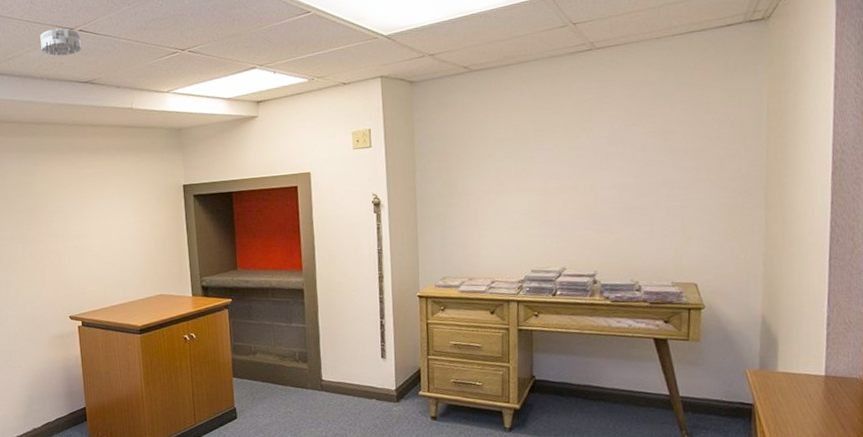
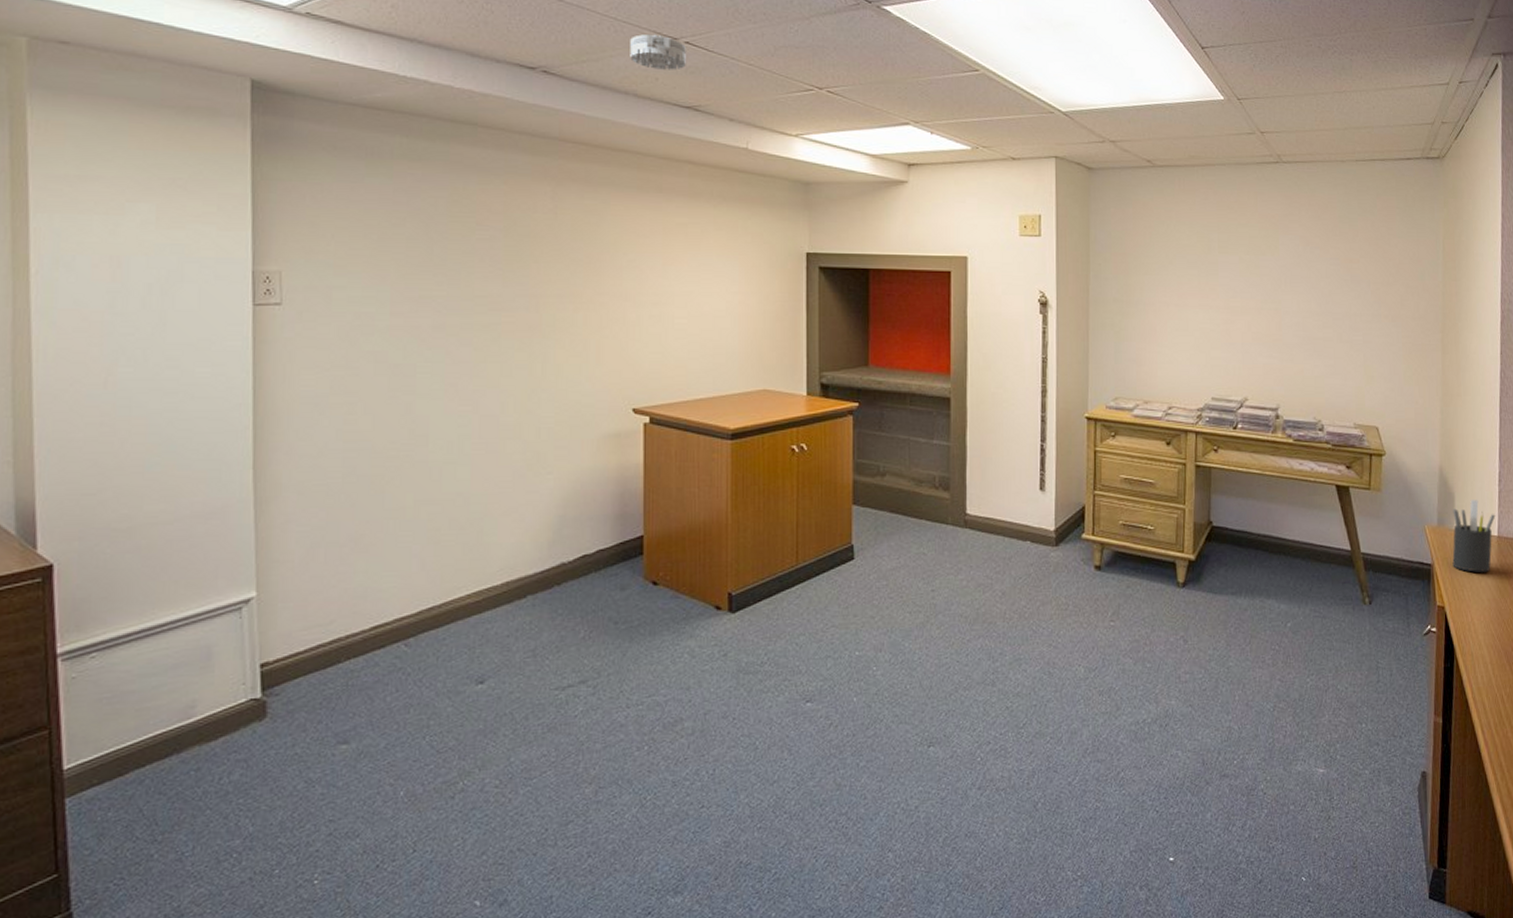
pen holder: none [775,343,823,410] -> present [1452,500,1496,572]

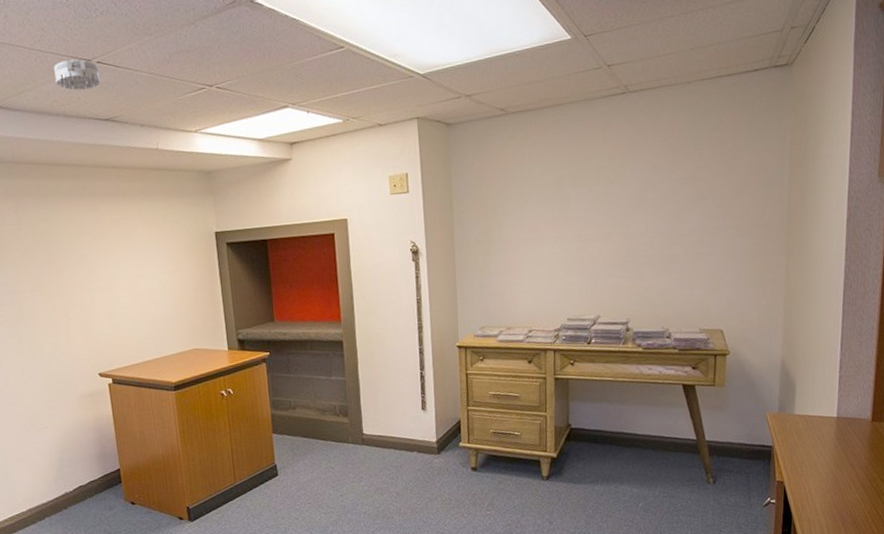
pen holder: present [1452,500,1496,572] -> none [792,386,836,450]

